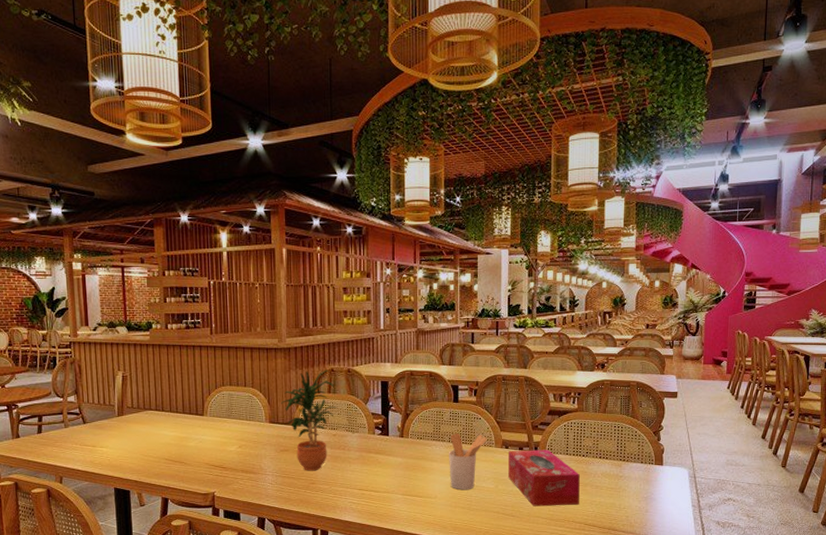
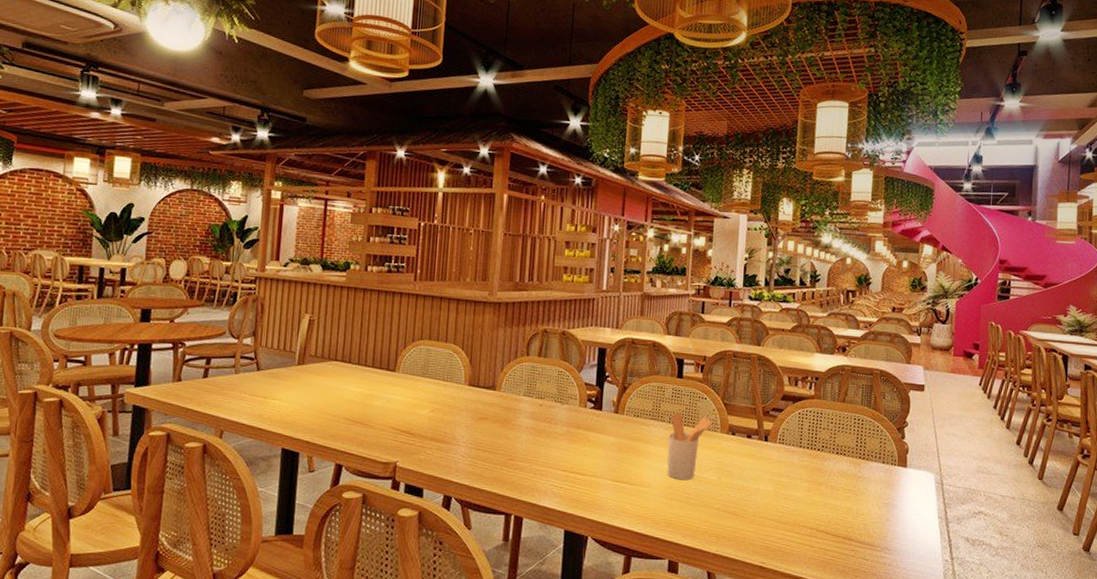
potted plant: present [281,369,338,471] -> none [484,330,548,445]
tissue box: present [508,449,580,507] -> none [733,438,814,507]

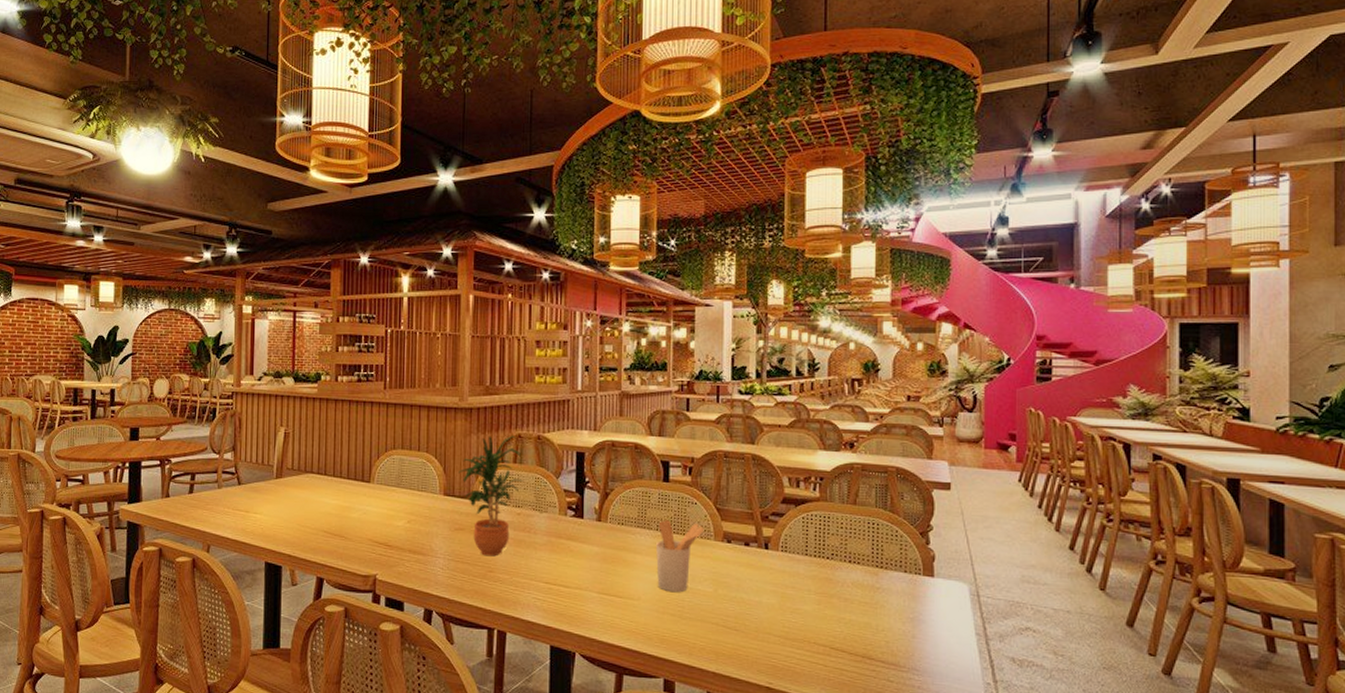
potted plant: none [484,330,548,445] -> present [459,435,524,557]

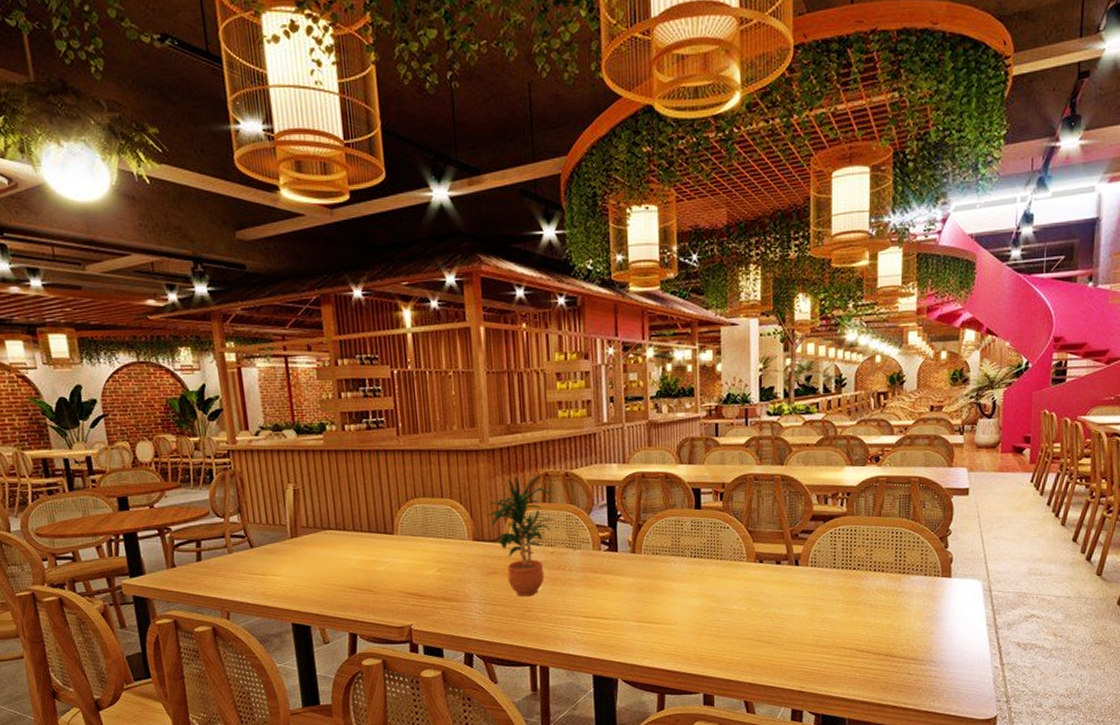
utensil holder: present [656,520,705,593] -> none [691,546,737,615]

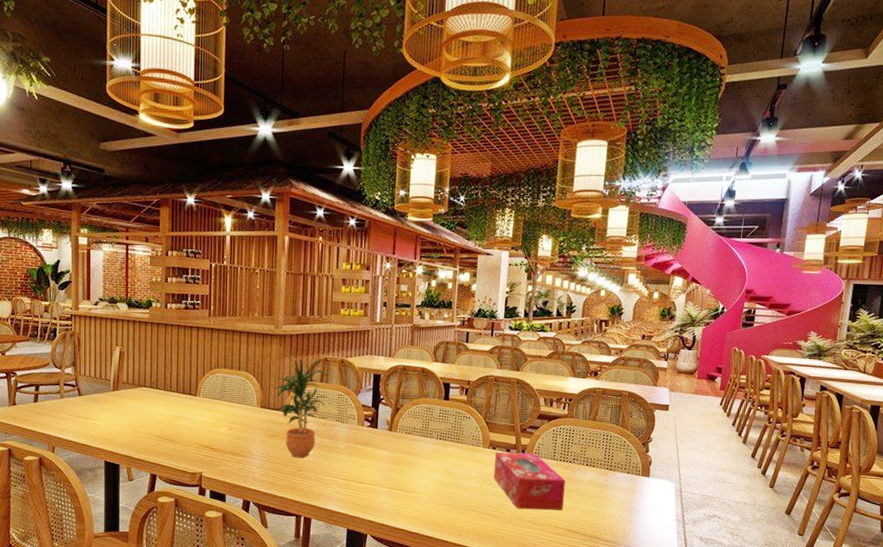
tissue box: none [763,562,850,631] -> present [494,452,566,510]

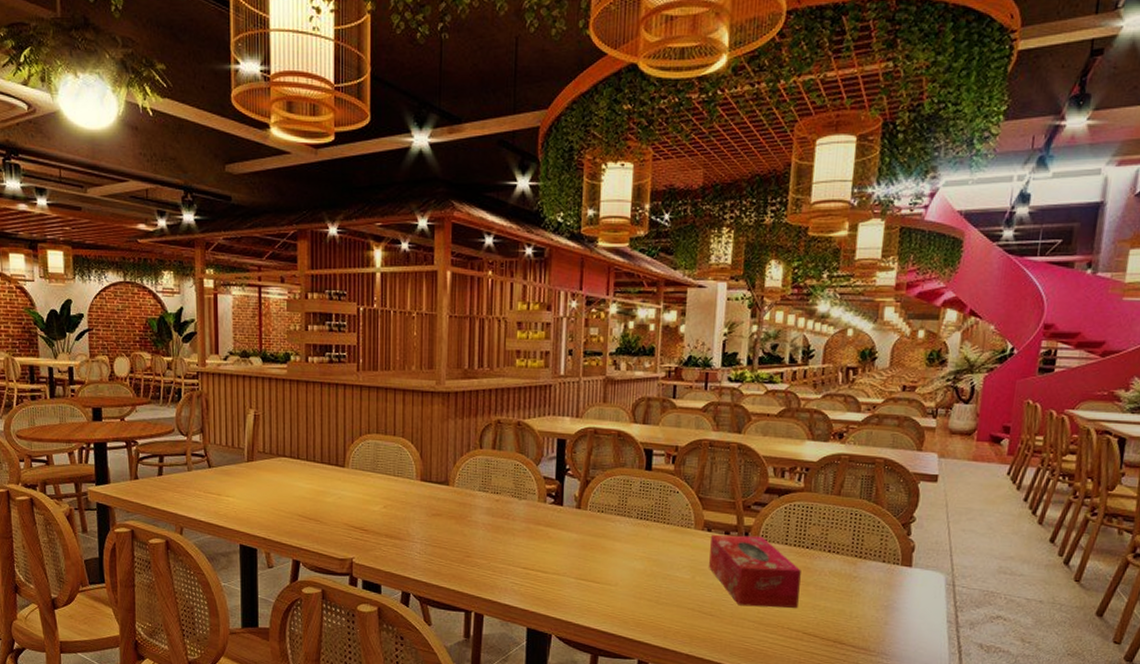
potted plant: present [273,359,329,458] -> none [436,421,503,542]

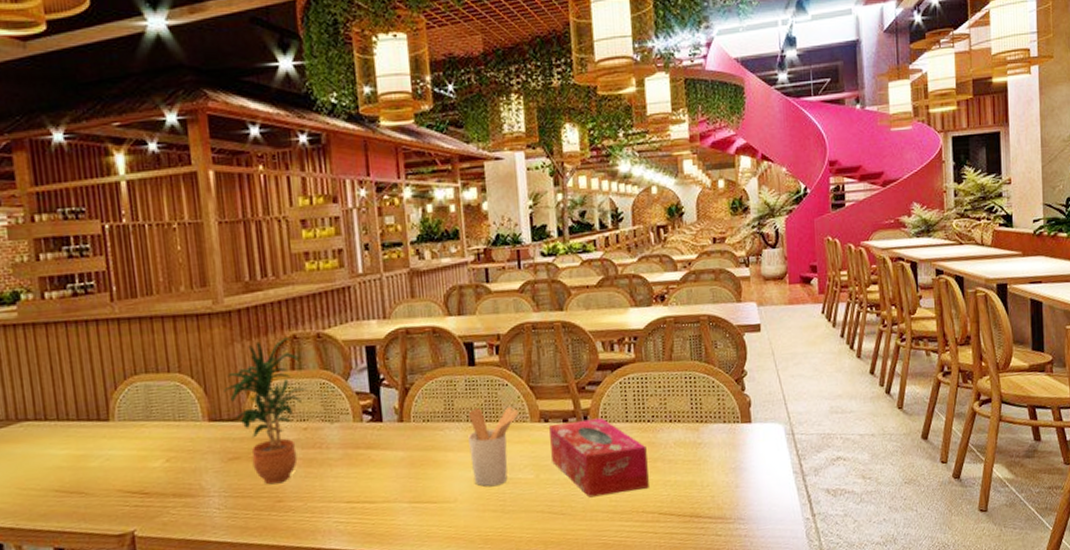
potted plant: none [436,421,503,542] -> present [224,337,307,485]
utensil holder: none [635,508,685,579] -> present [468,406,519,487]

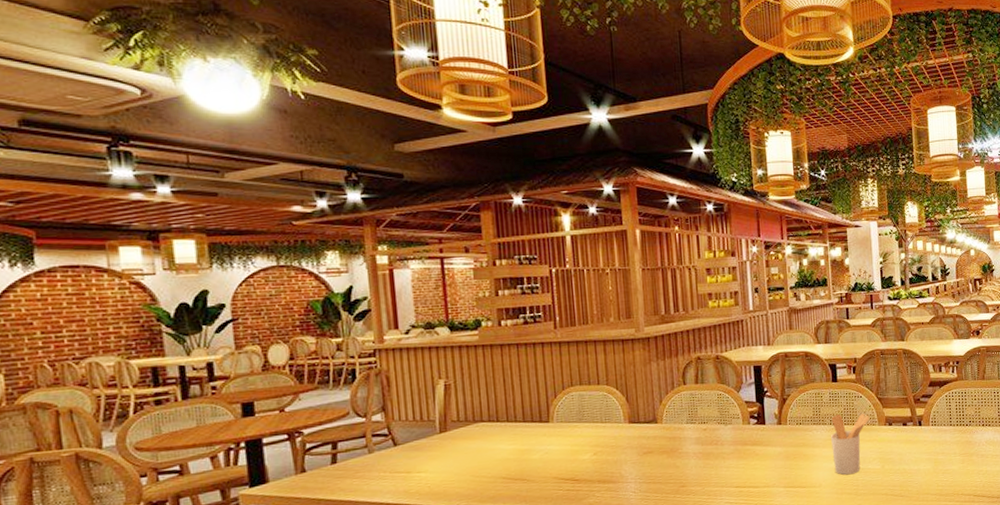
potted plant: present [224,337,307,485] -> none [642,358,707,473]
tissue box: present [549,417,649,498] -> none [893,422,967,484]

